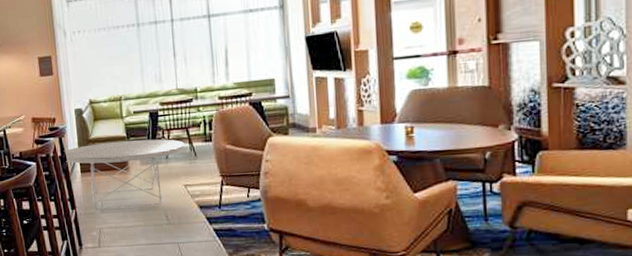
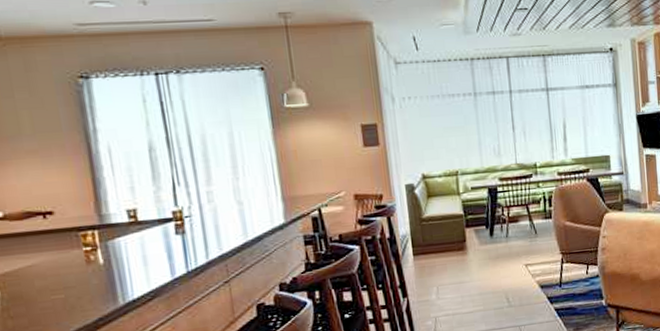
coffee table: present [63,139,185,210] -> none [392,216,525,297]

